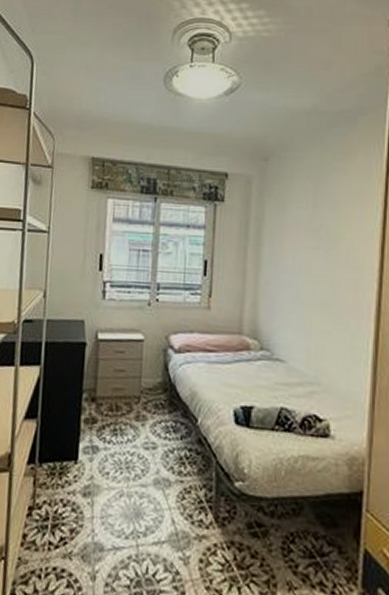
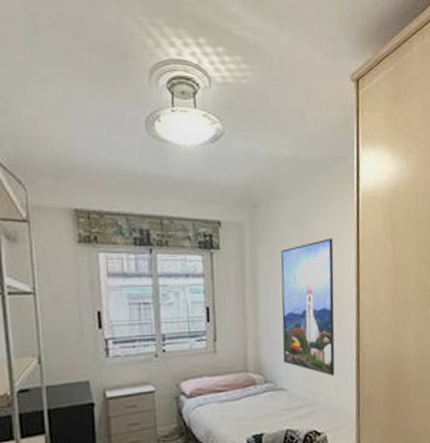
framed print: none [283,196,354,354] -> present [280,238,335,376]

